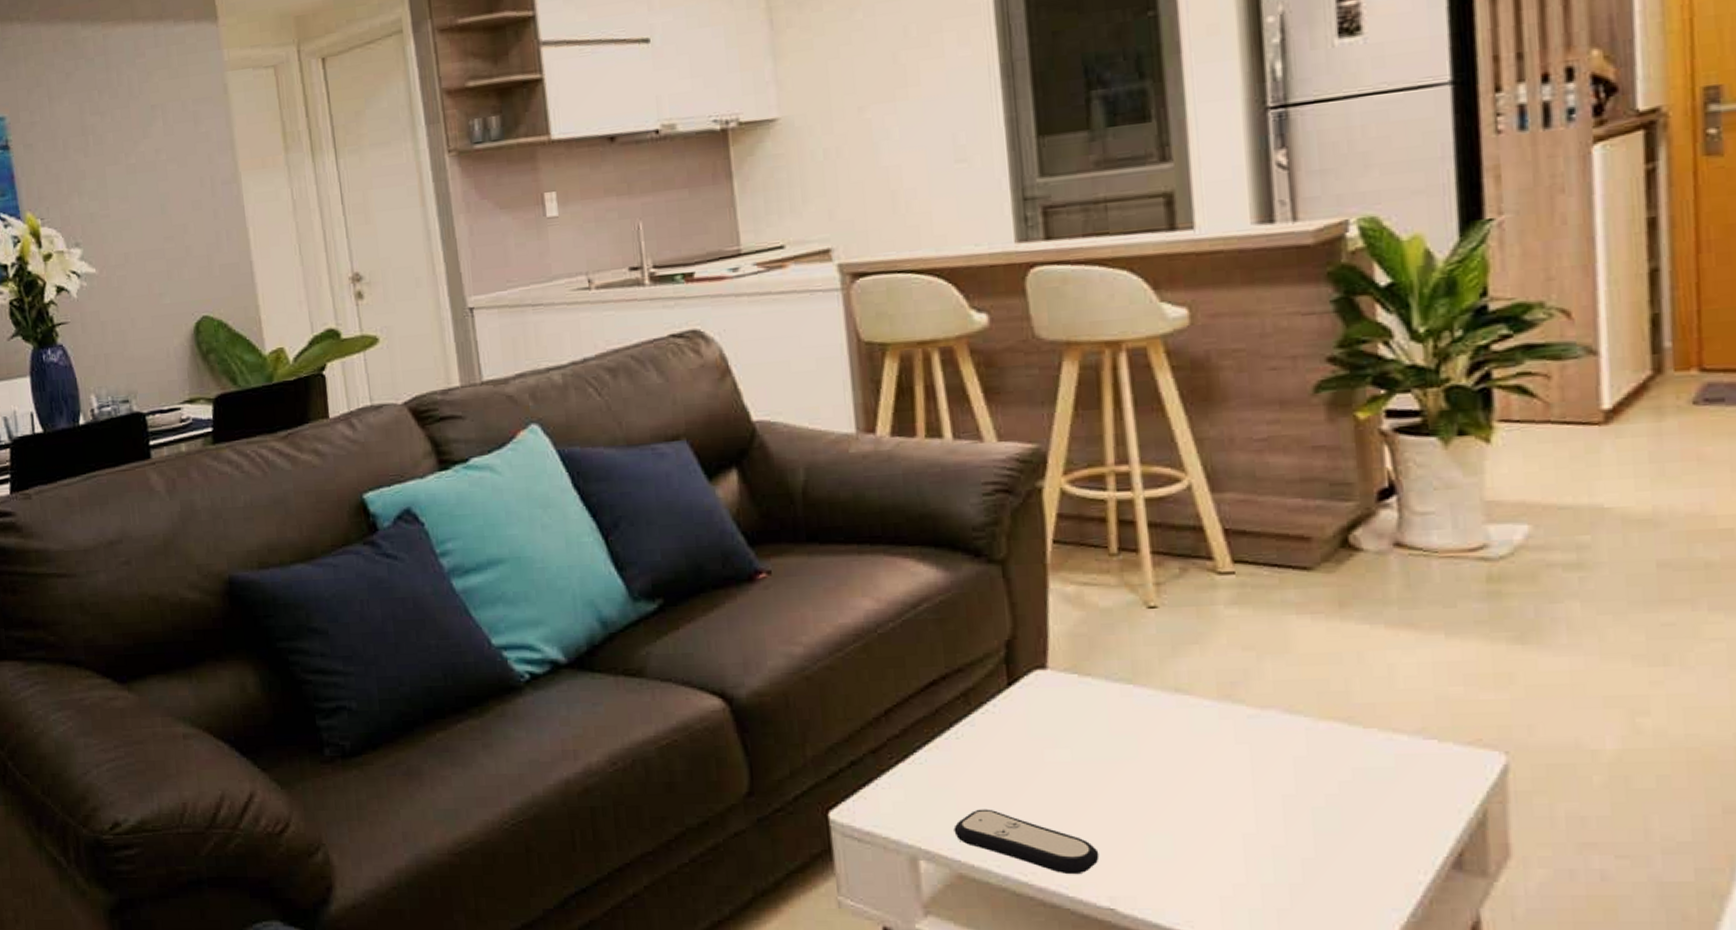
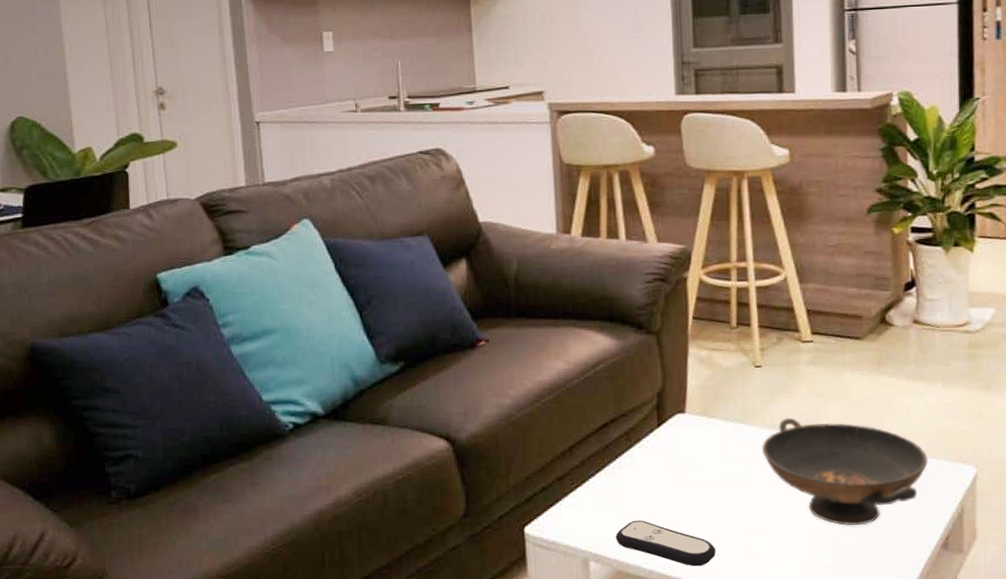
decorative bowl: none [1161,677,1427,831] -> present [761,417,929,526]

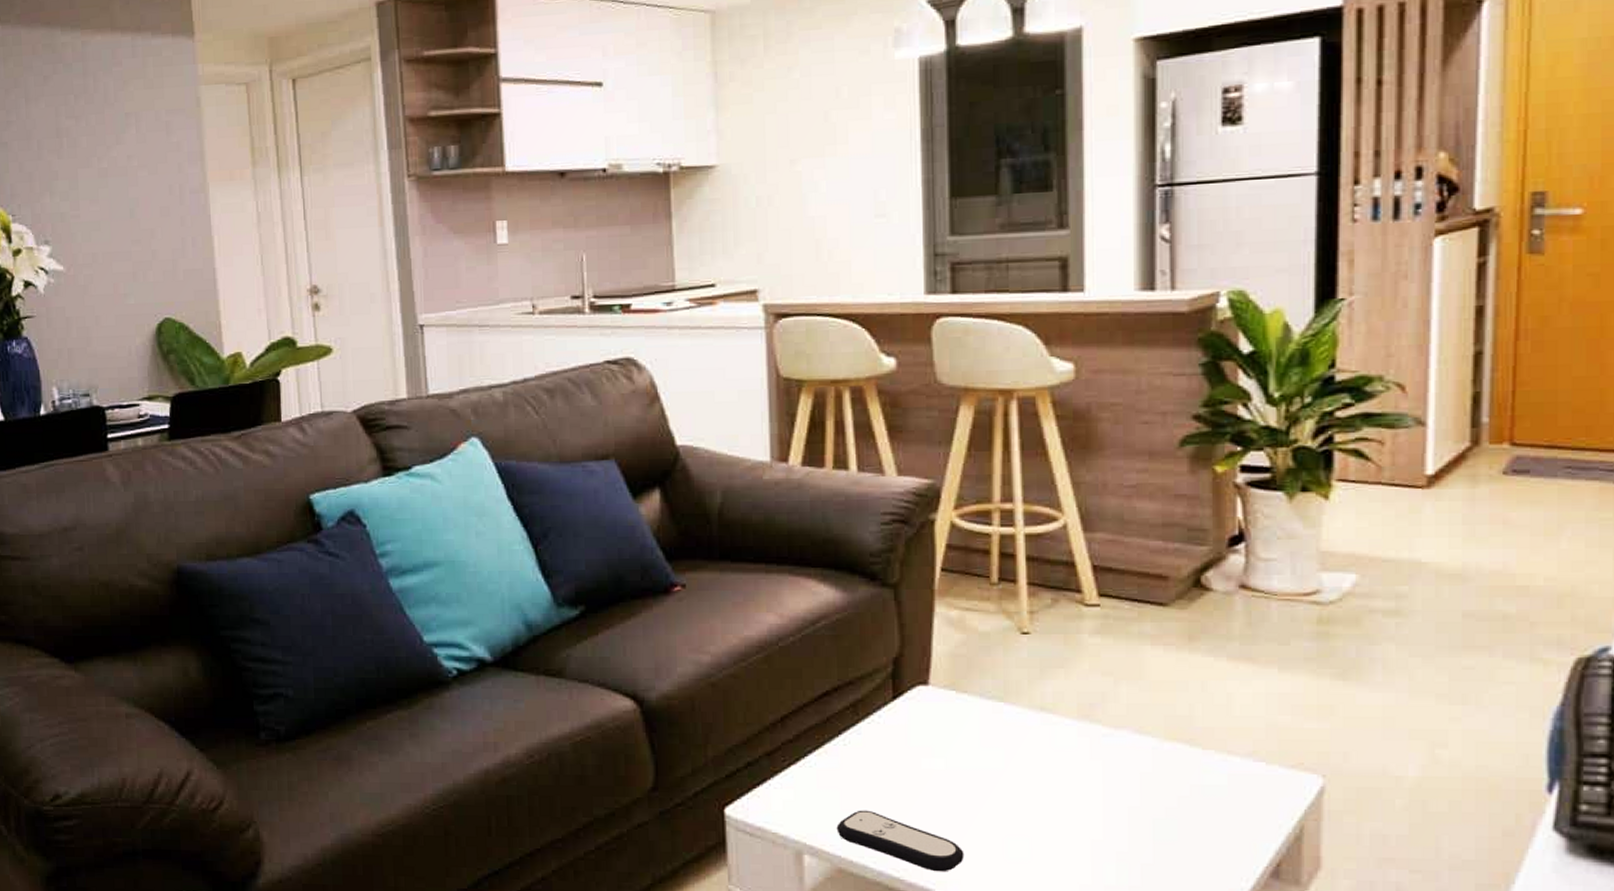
decorative bowl: present [761,417,929,526] -> none [1027,699,1256,840]

